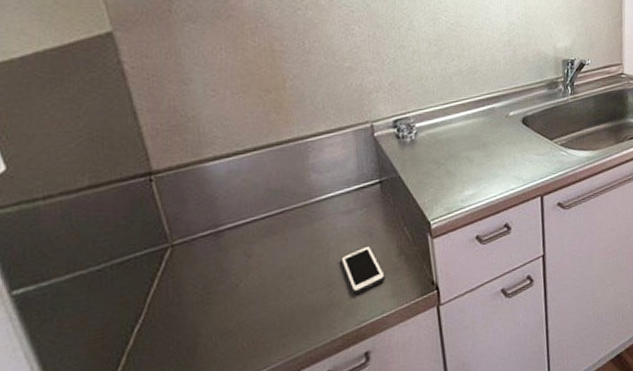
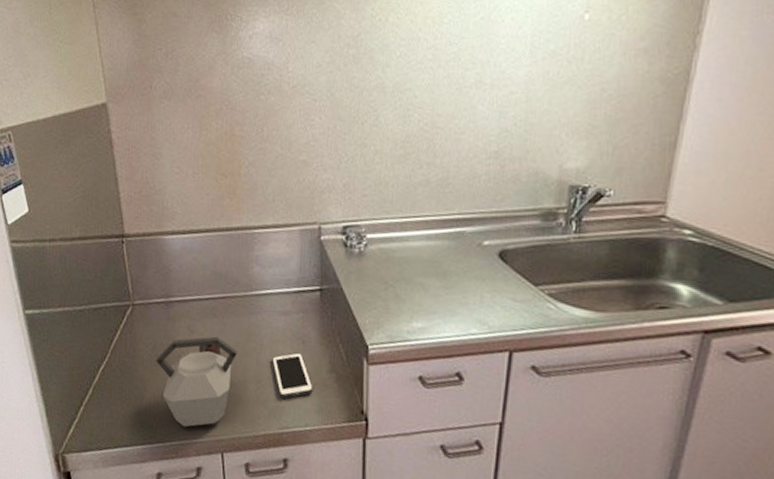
kettle: none [208,253,303,360] -> present [155,336,237,428]

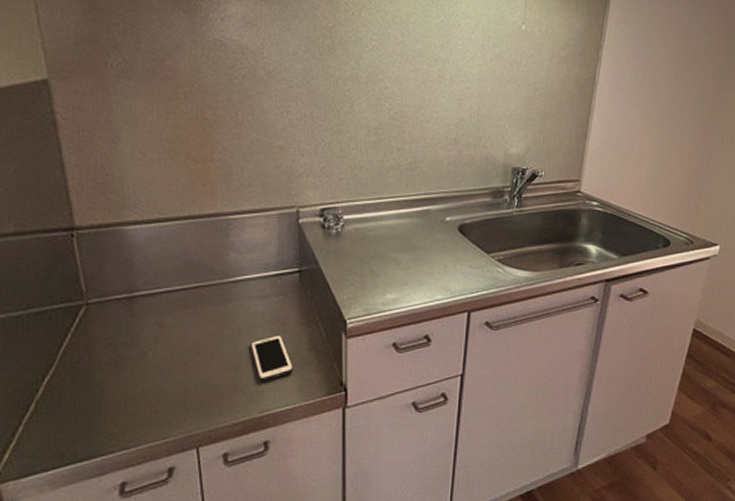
kettle: present [155,336,237,428] -> none [116,328,212,429]

